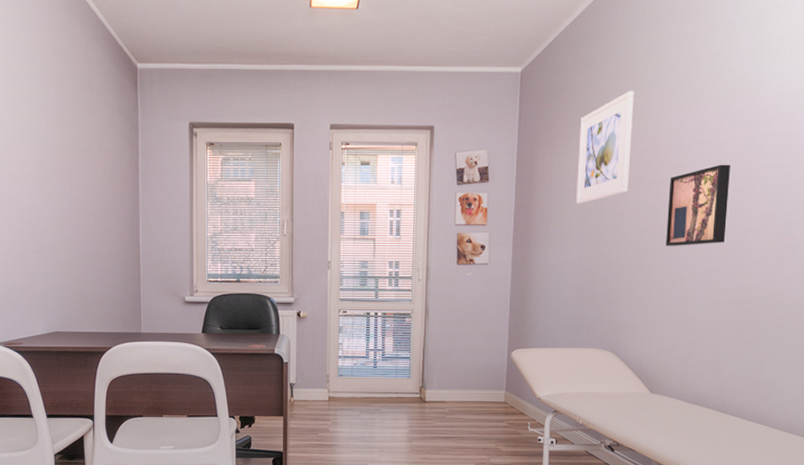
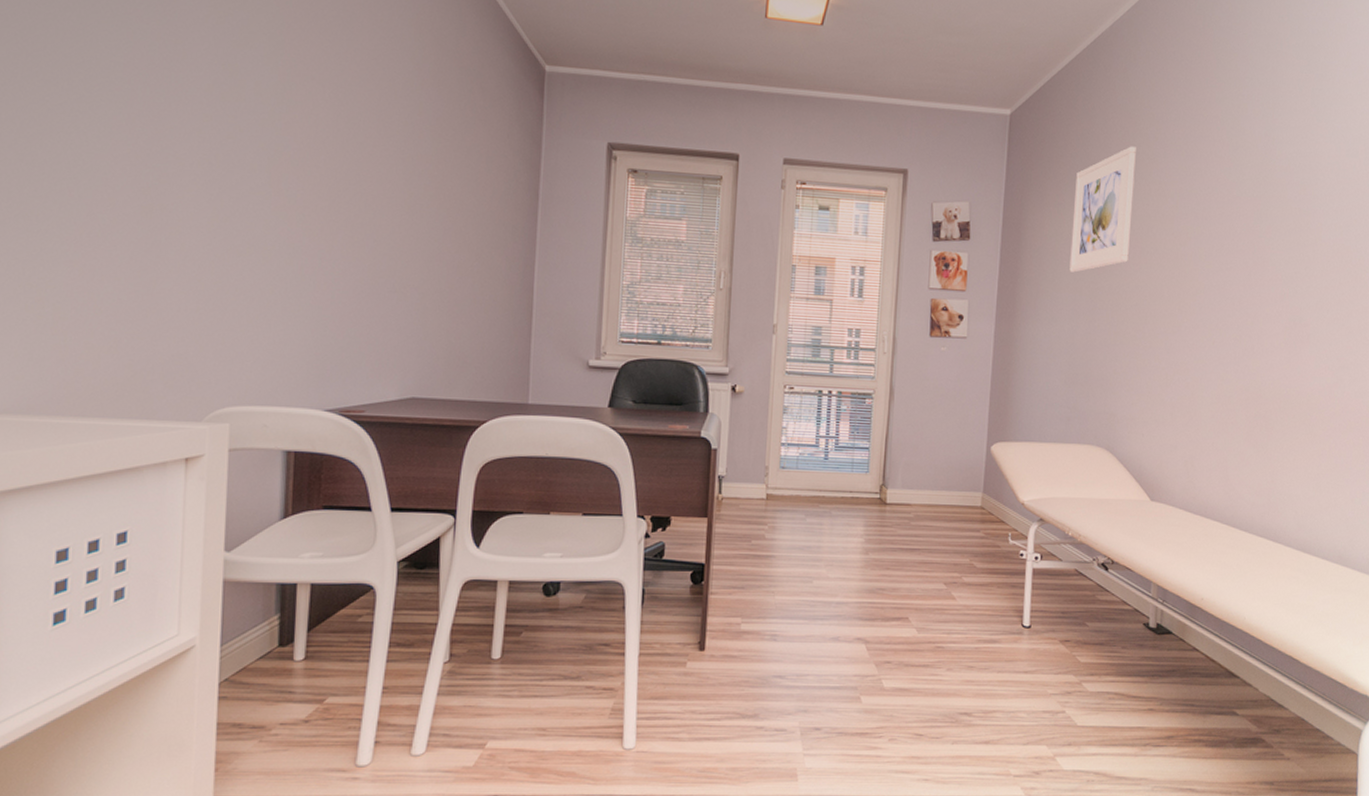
wall art: present [666,164,730,246] -> none [1169,237,1240,329]

